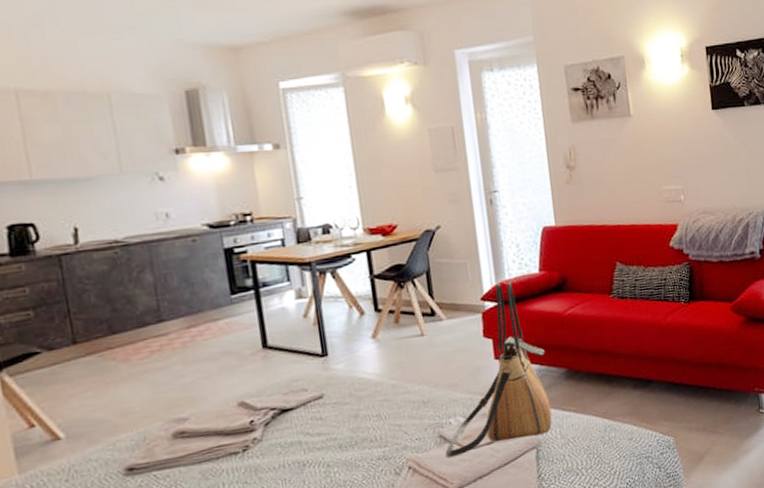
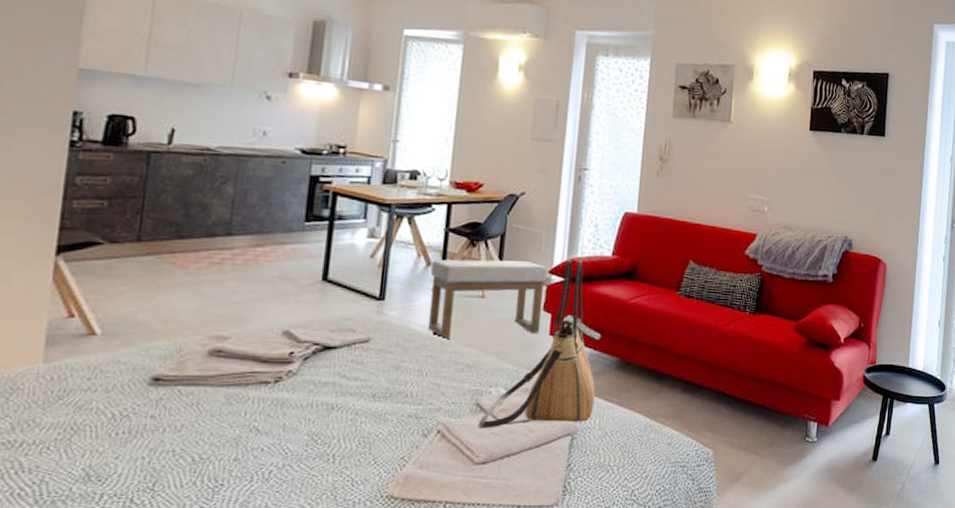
ottoman: none [365,292,485,381] -> present [427,259,548,338]

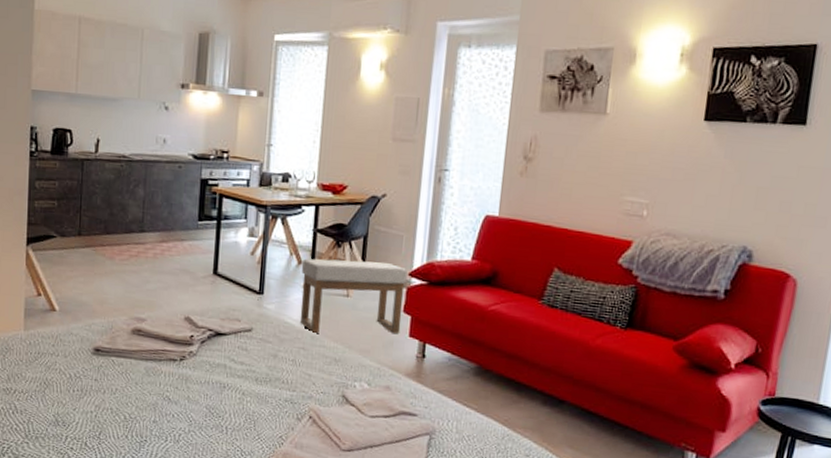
tote bag: present [478,259,601,428] -> none [344,262,459,424]

